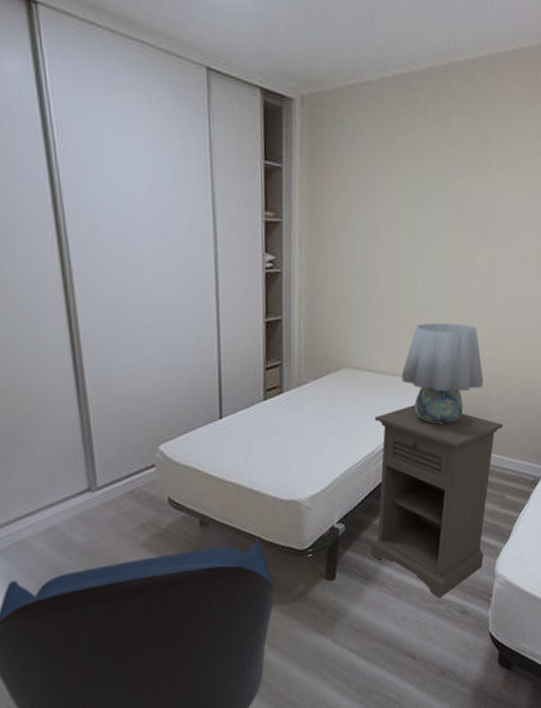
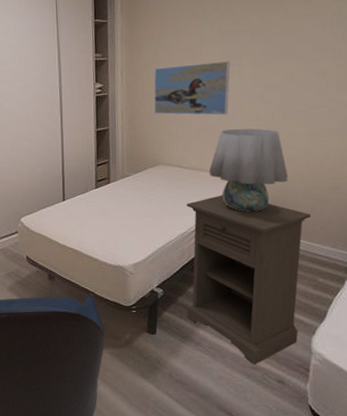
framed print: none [339,236,430,306] -> present [153,60,230,116]

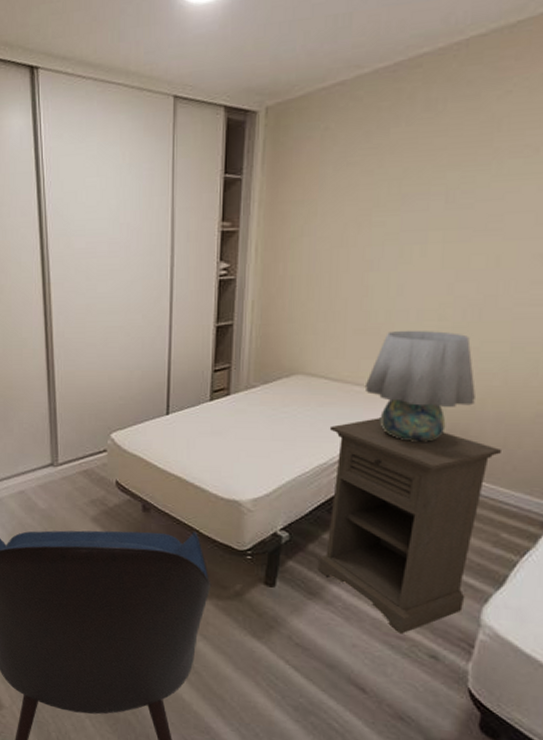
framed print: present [153,60,230,116] -> none [296,235,410,311]

